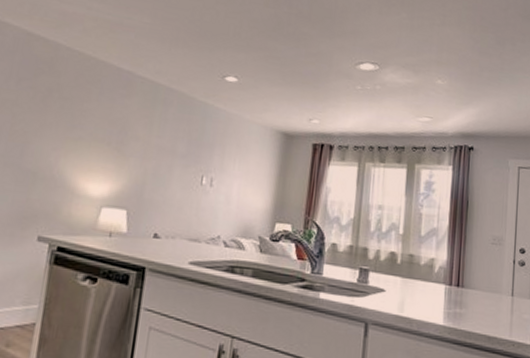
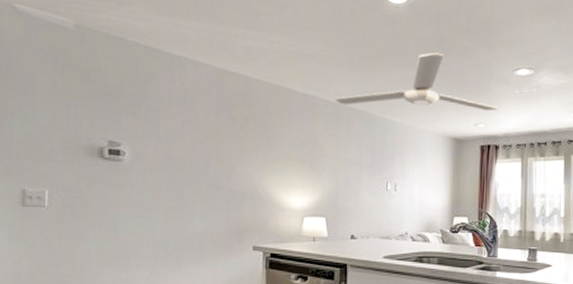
ceiling fan: none [153,36,336,106] -> present [335,52,498,111]

